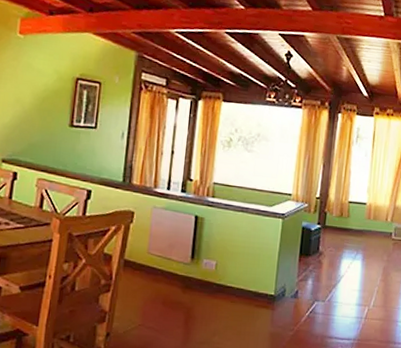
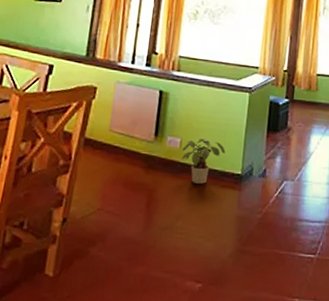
potted plant: none [217,260,259,303] -> present [182,138,225,184]

